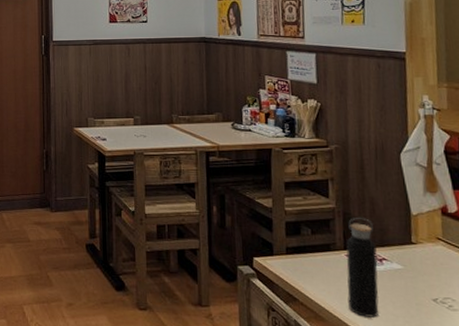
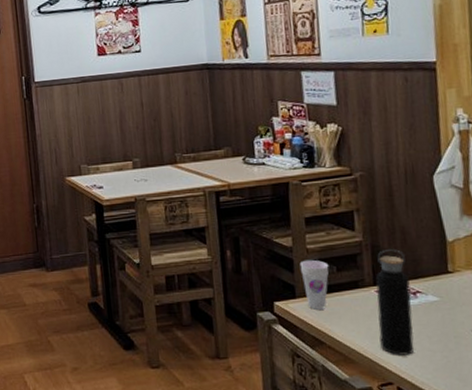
cup: none [278,221,305,268] -> present [299,259,329,310]

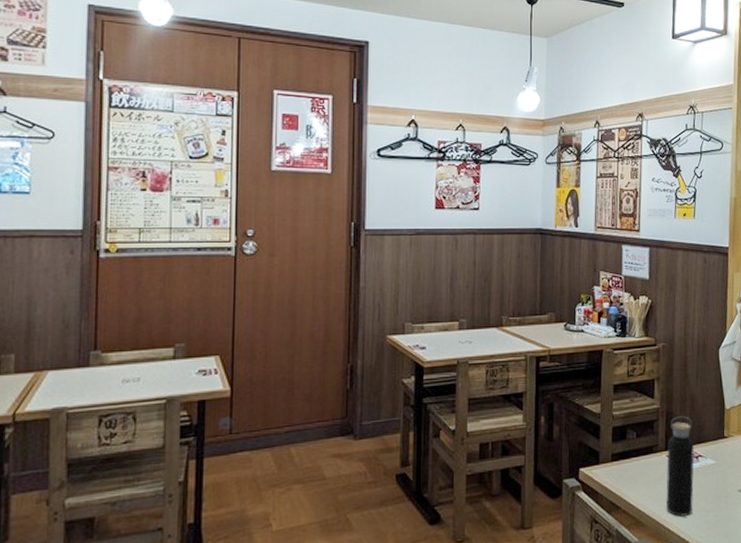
cup: present [299,259,329,310] -> none [605,425,630,475]

